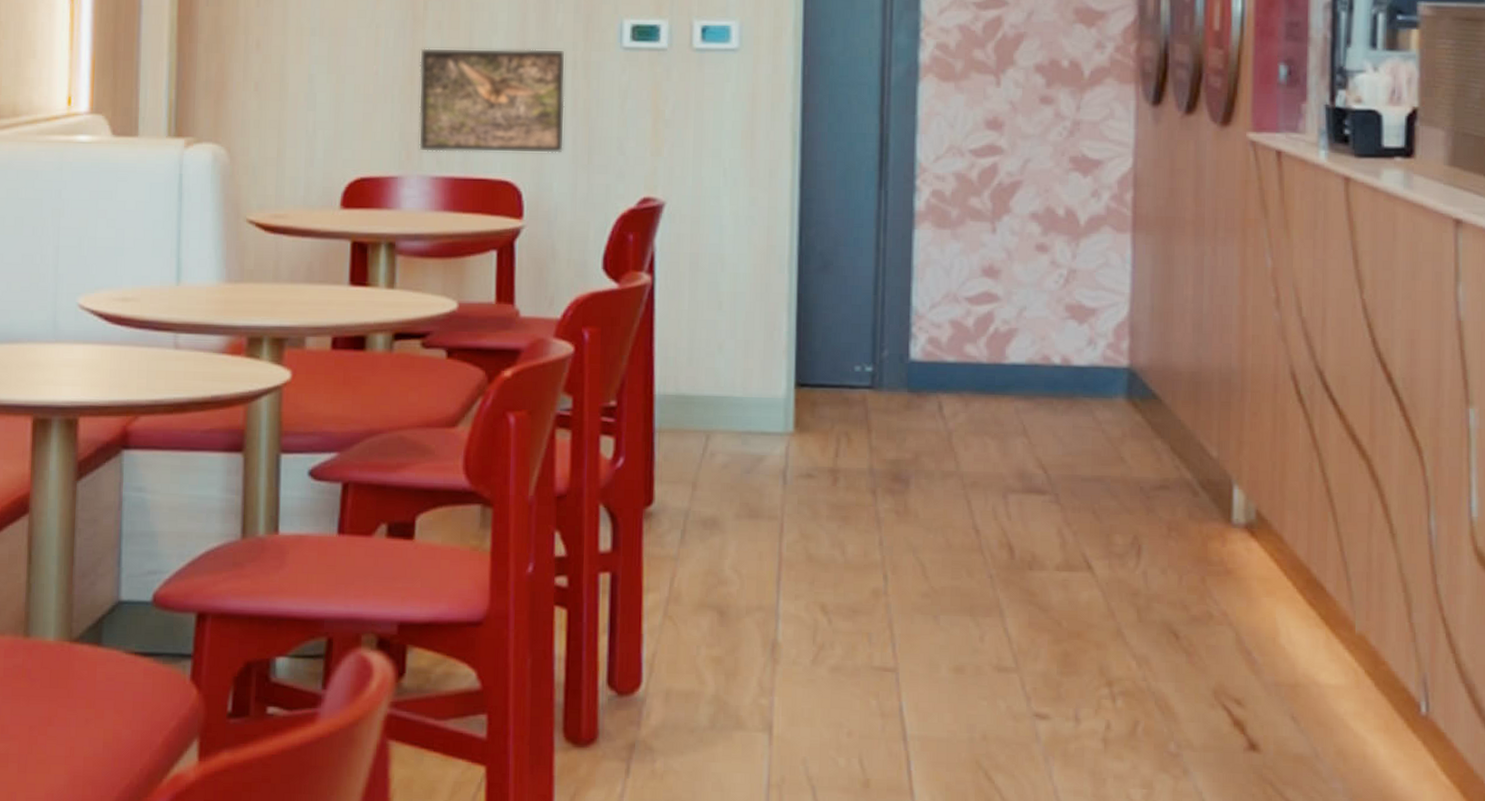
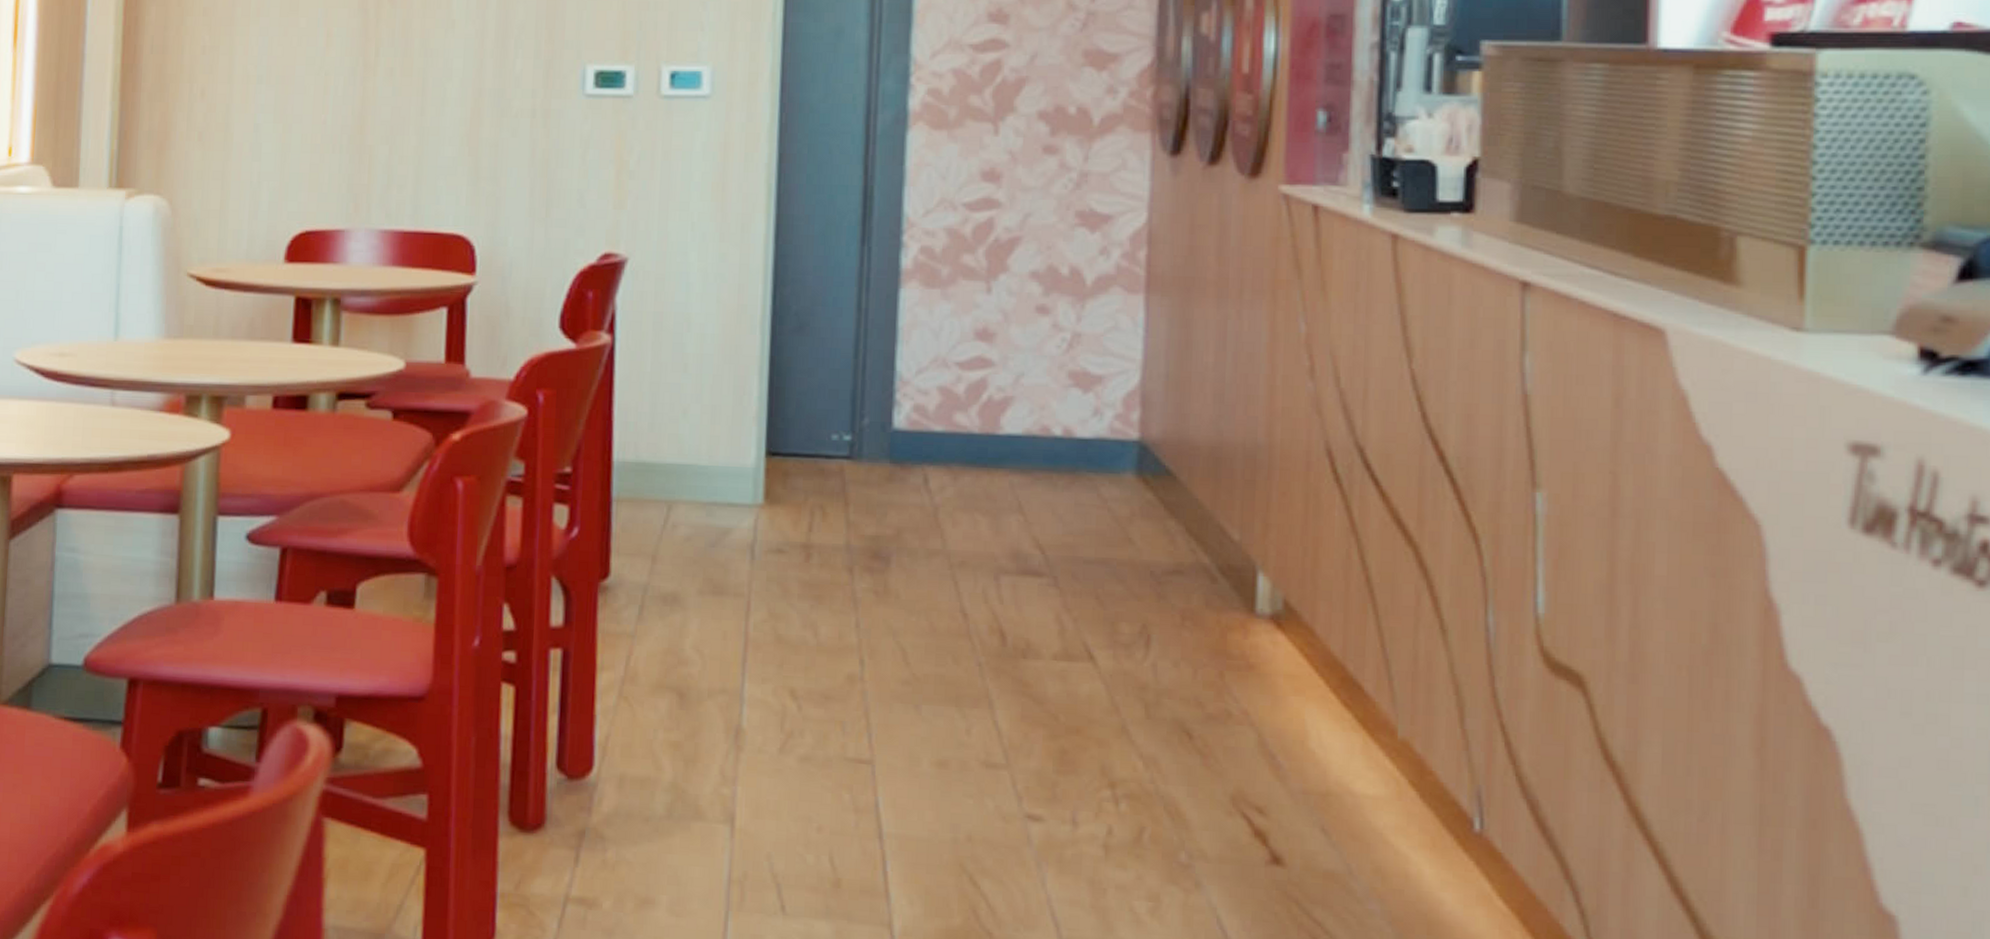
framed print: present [418,47,566,154] -> none [366,95,525,207]

